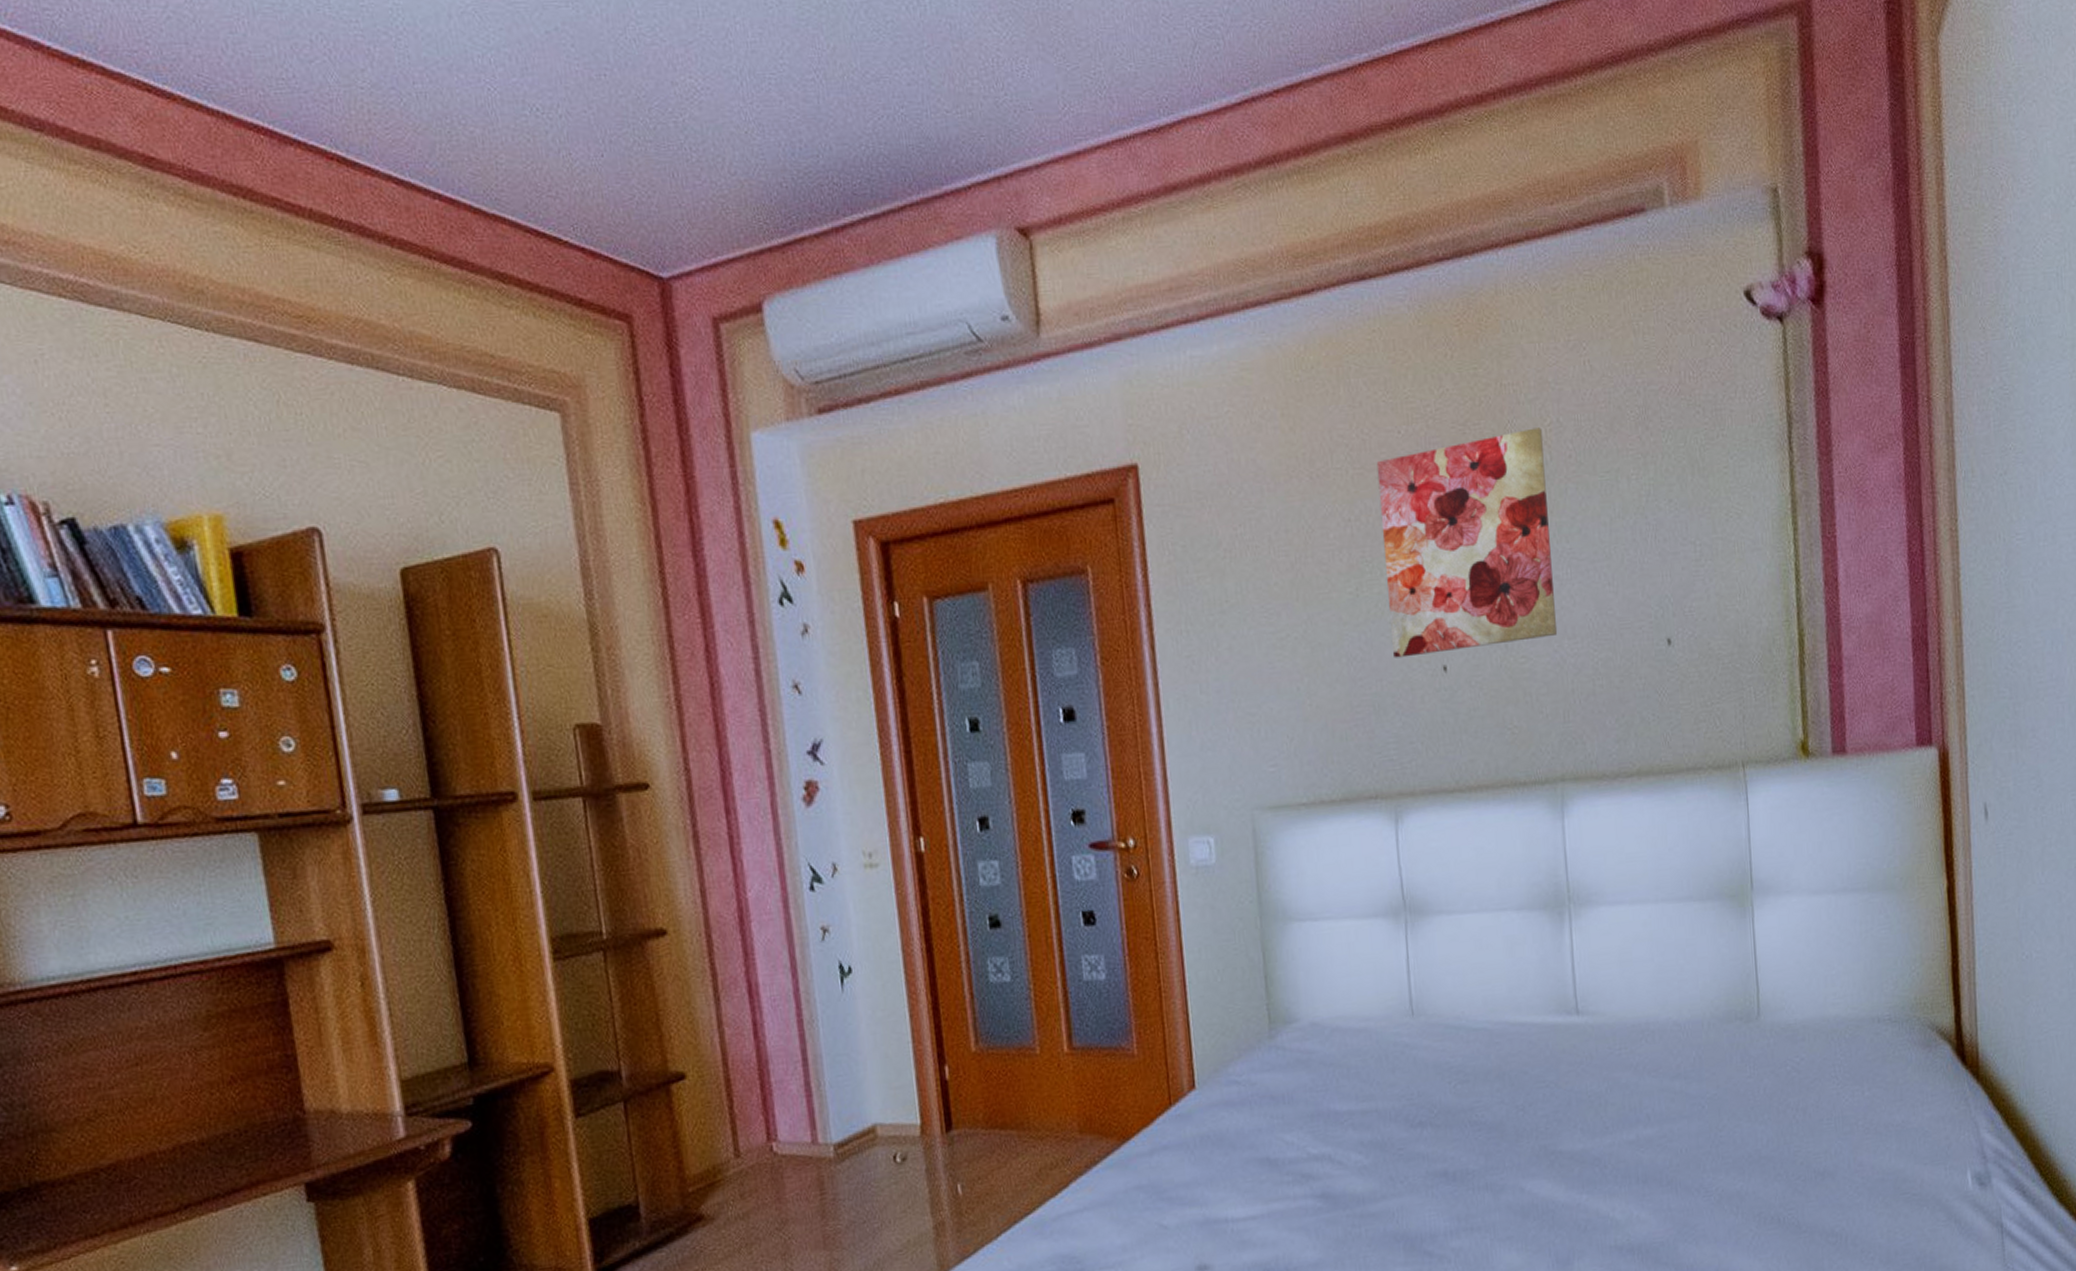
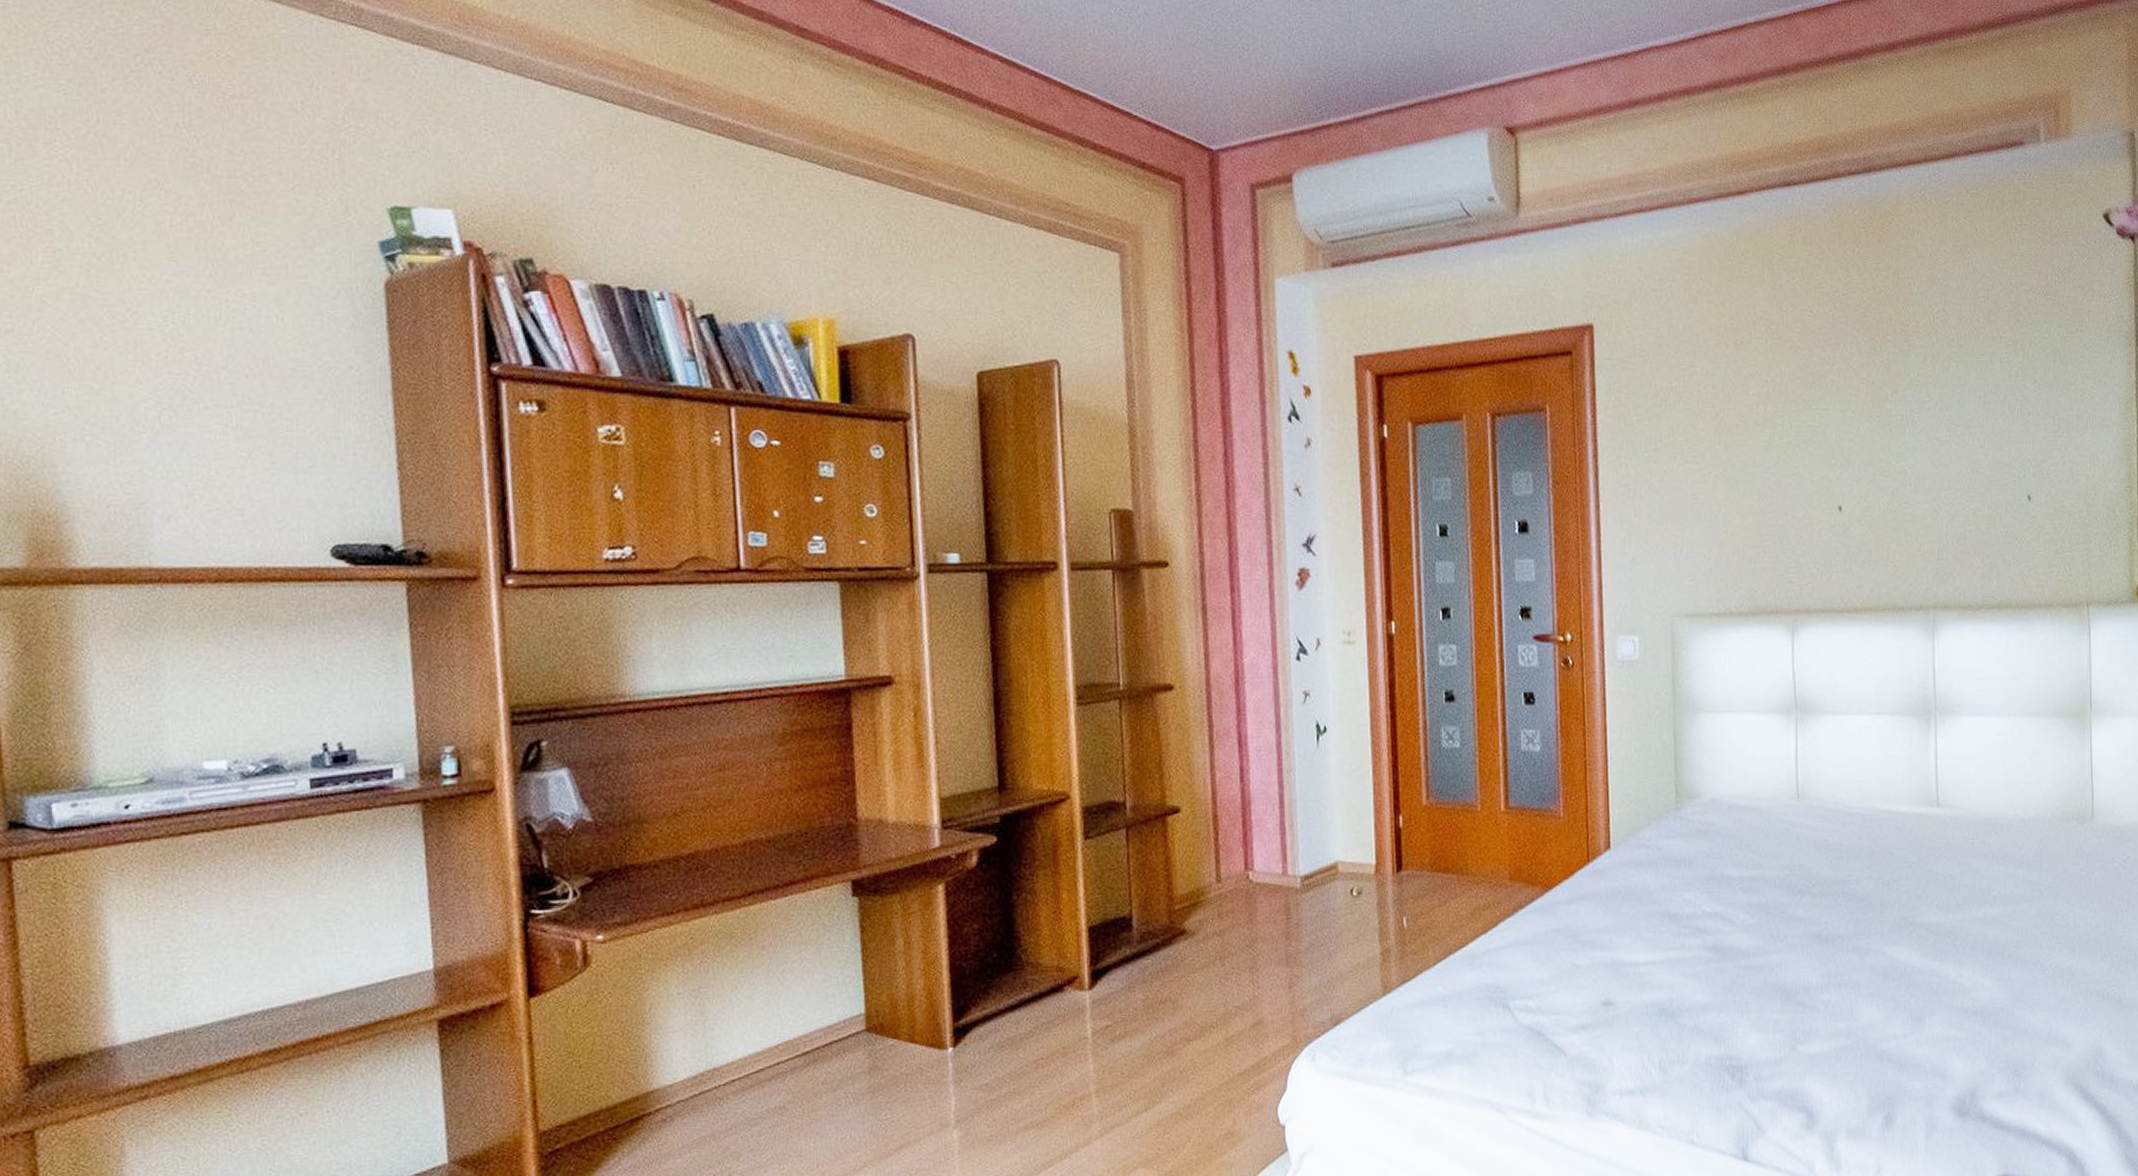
wall art: present [1376,427,1558,658] -> none [1791,315,1936,497]

